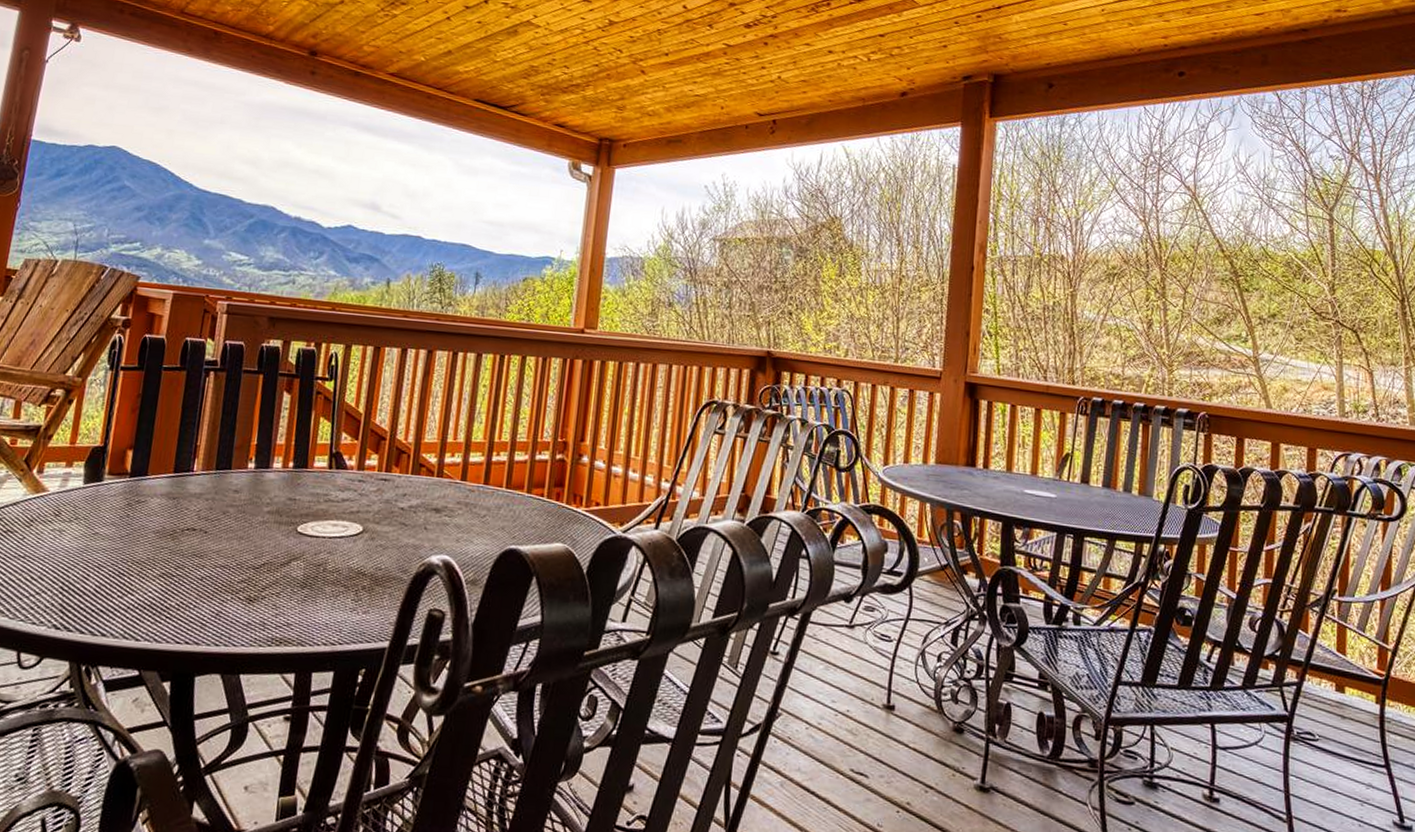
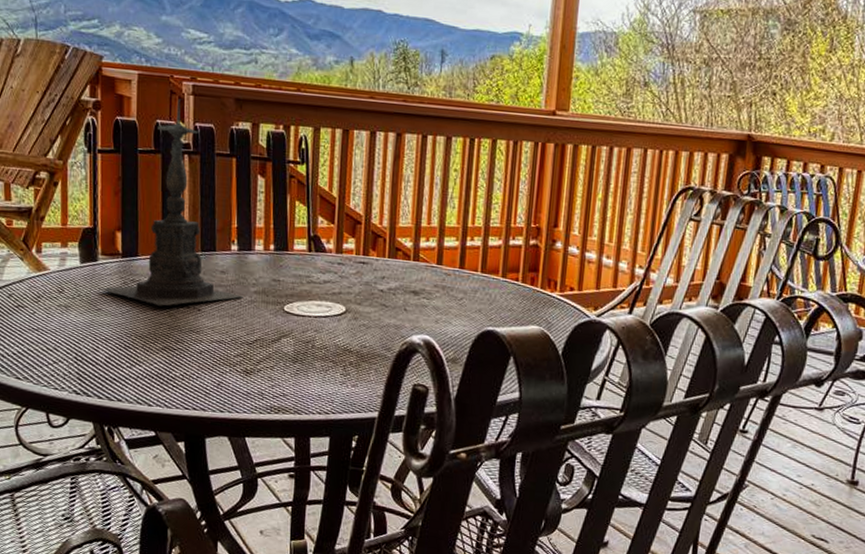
candle holder: none [99,317,255,529] -> present [99,98,243,306]

